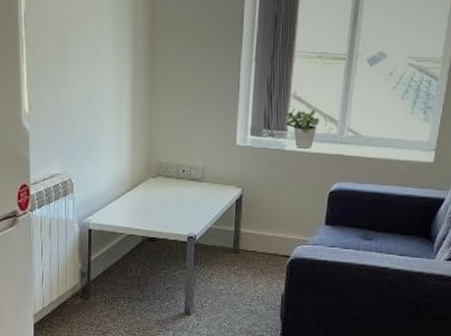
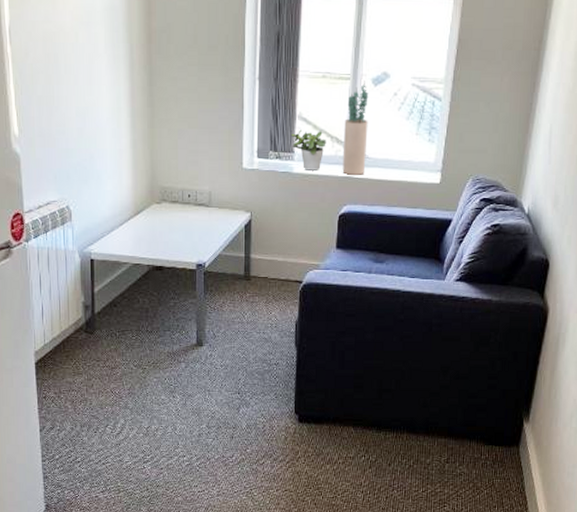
vase: none [334,61,364,154] -> present [342,81,369,176]

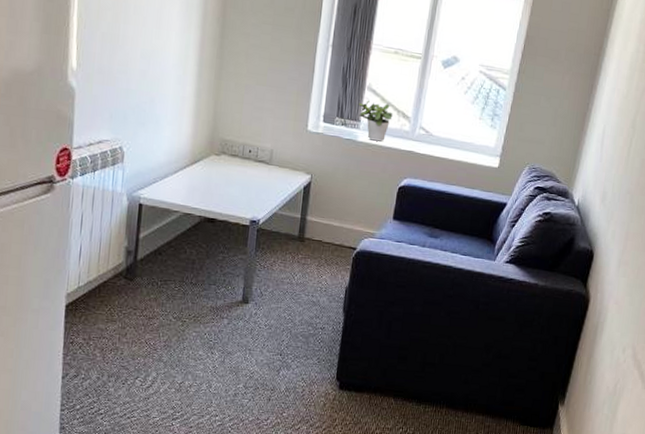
vase: present [342,81,369,176] -> none [405,62,438,152]

